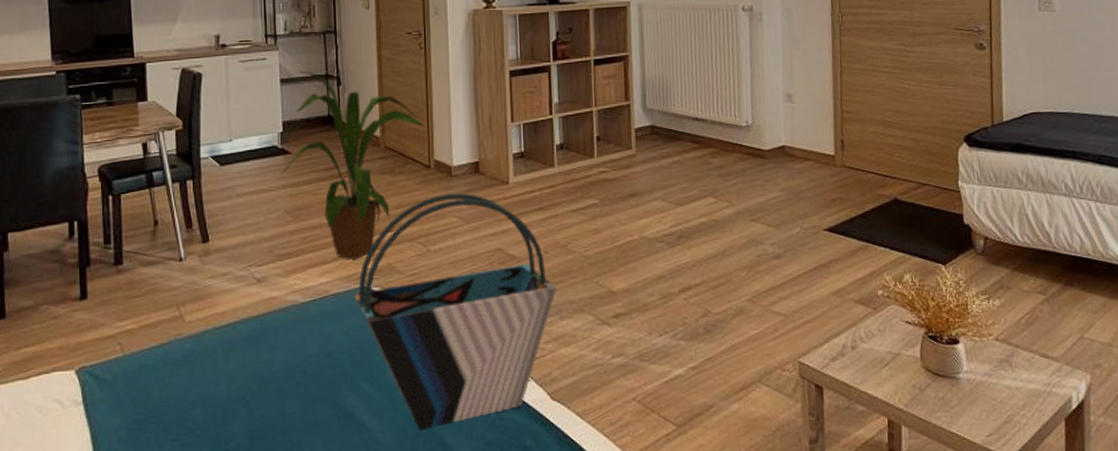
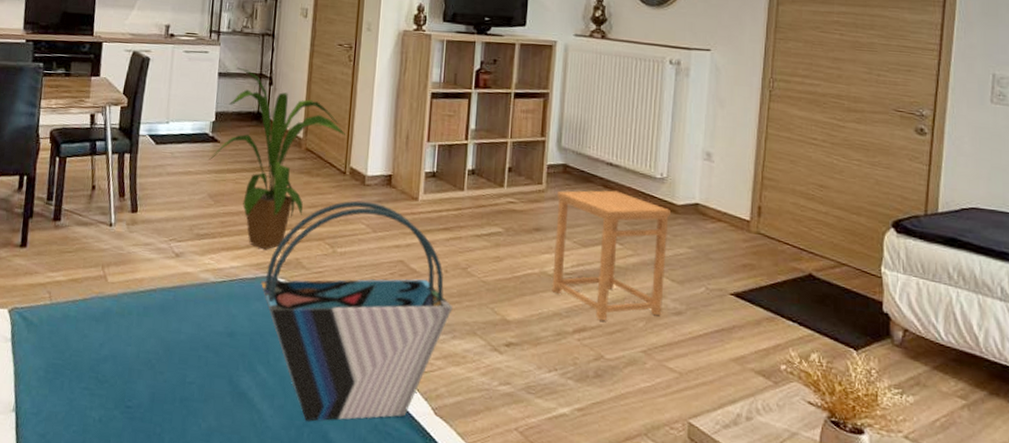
side table: none [648,144,762,277] -> present [552,190,670,321]

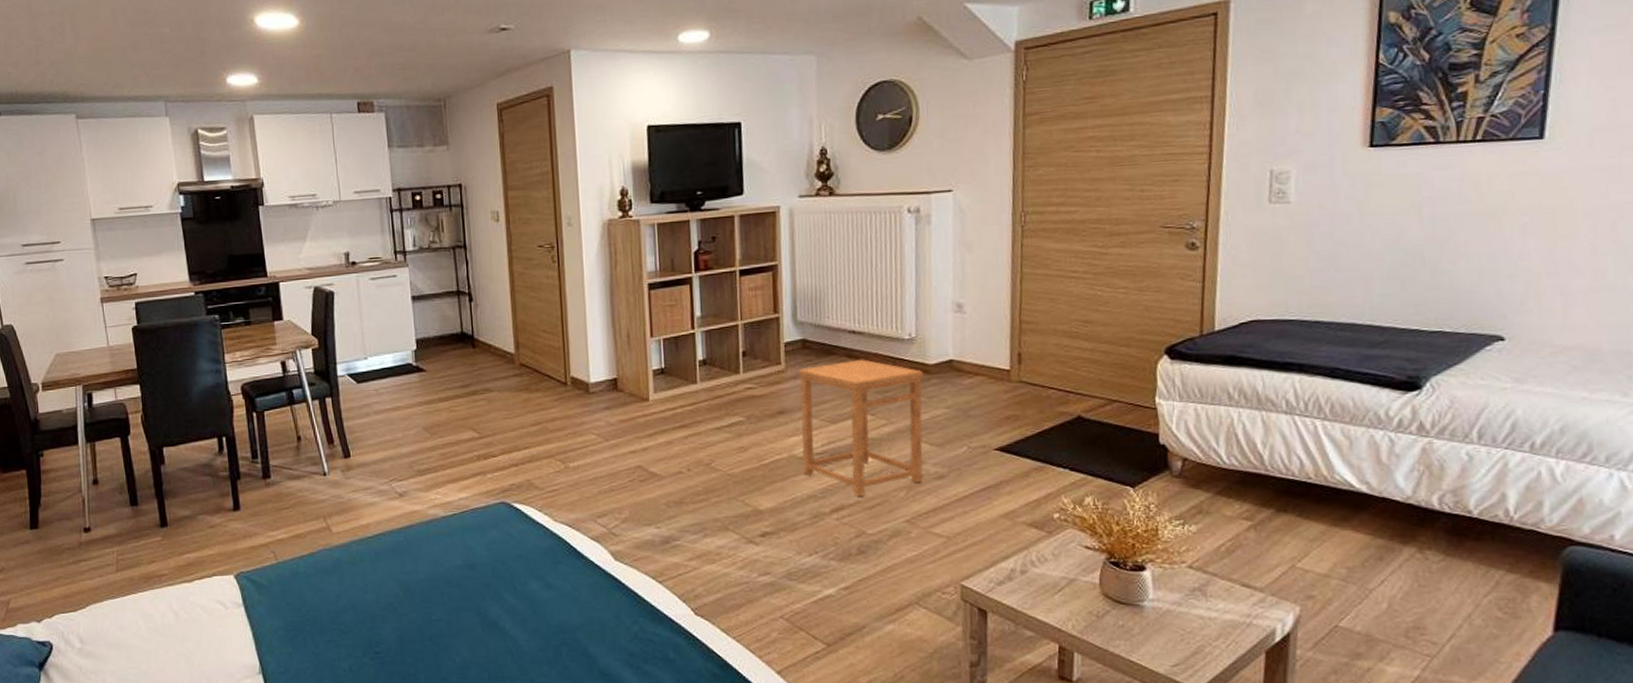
house plant: present [209,67,345,250] -> none [417,287,561,476]
tote bag: present [260,200,453,422] -> none [493,410,700,640]

